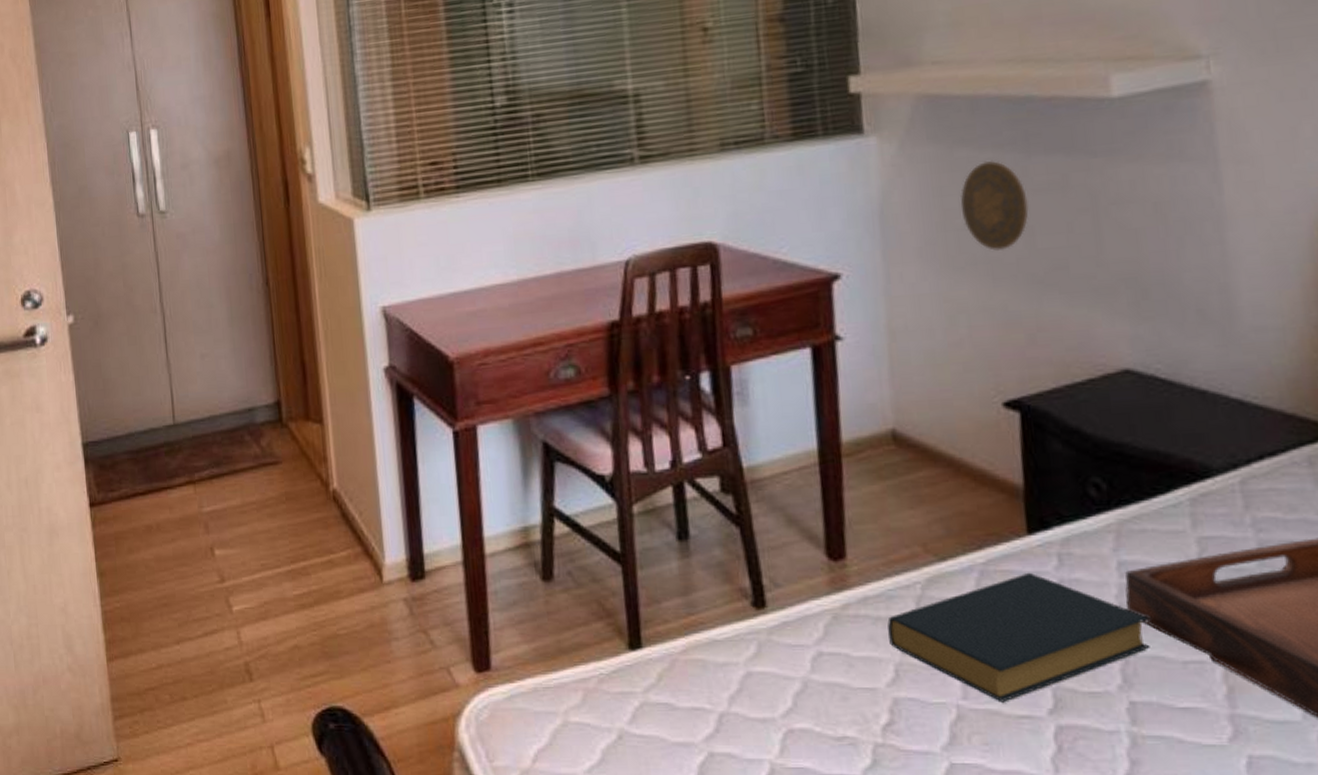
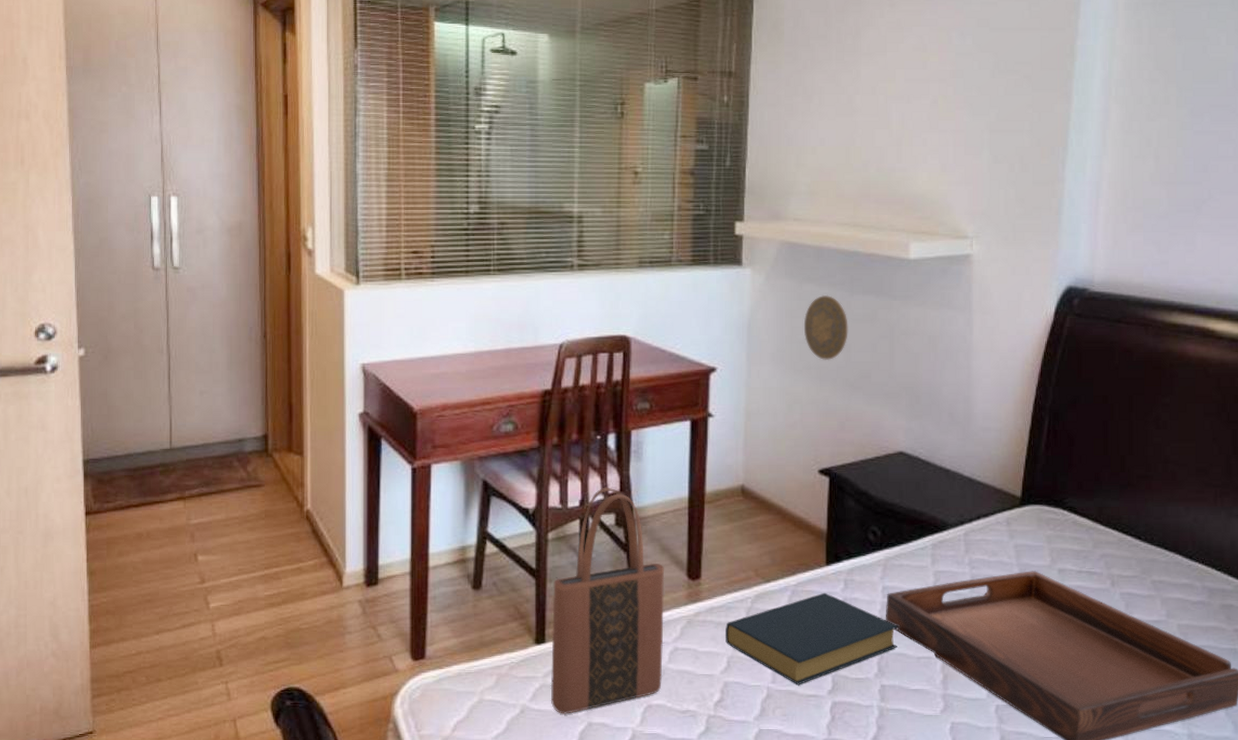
tote bag: none [645,442,805,741] -> present [550,487,665,714]

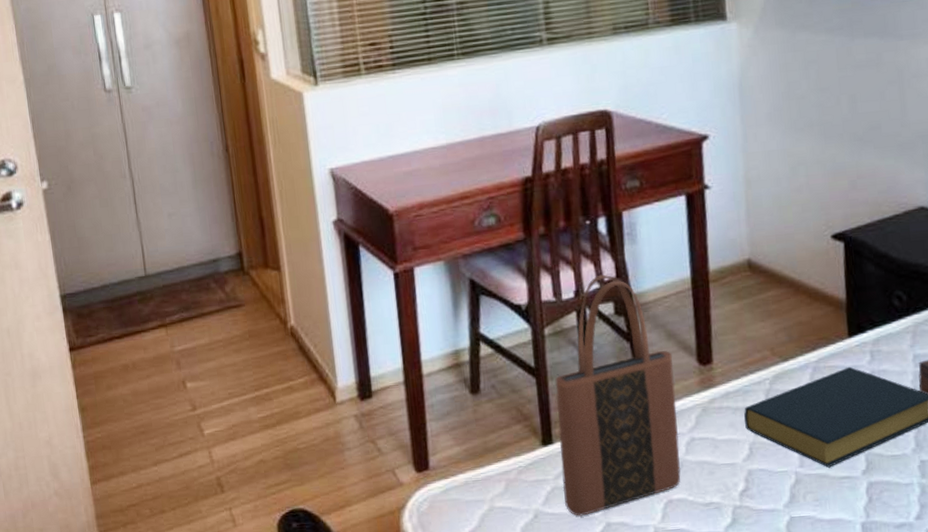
decorative plate: present [803,294,848,360] -> none [801,42,852,115]

